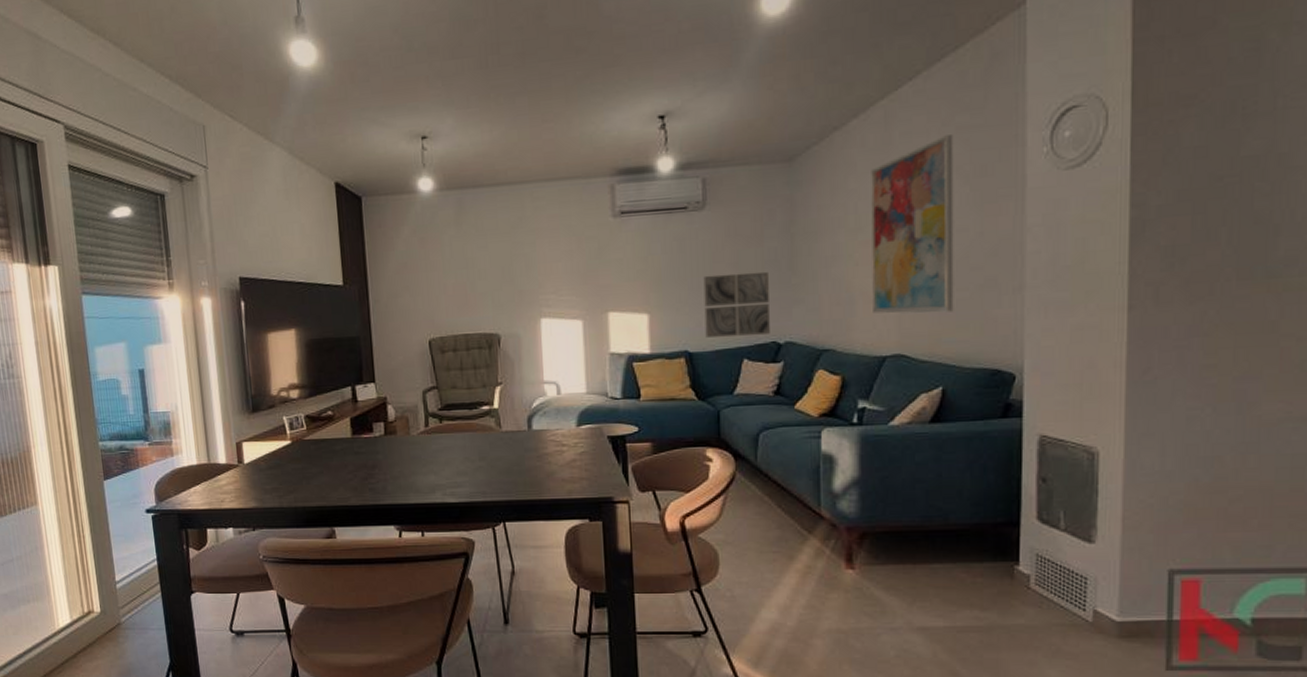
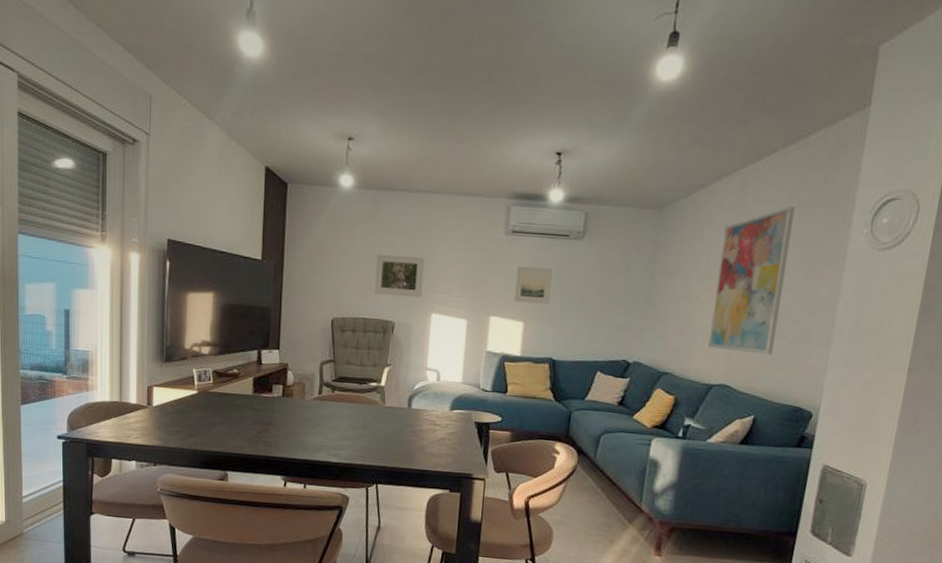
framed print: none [470,256,527,306] -> present [374,254,425,298]
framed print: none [631,248,675,293] -> present [513,266,553,305]
wall art: present [703,271,770,337] -> none [569,296,629,353]

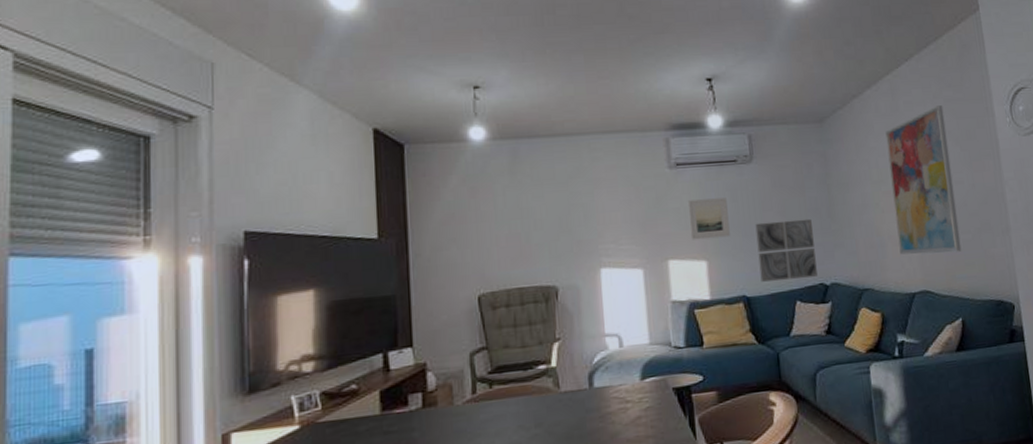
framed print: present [374,254,425,298] -> none [525,206,586,257]
wall art: none [569,296,629,353] -> present [755,218,817,282]

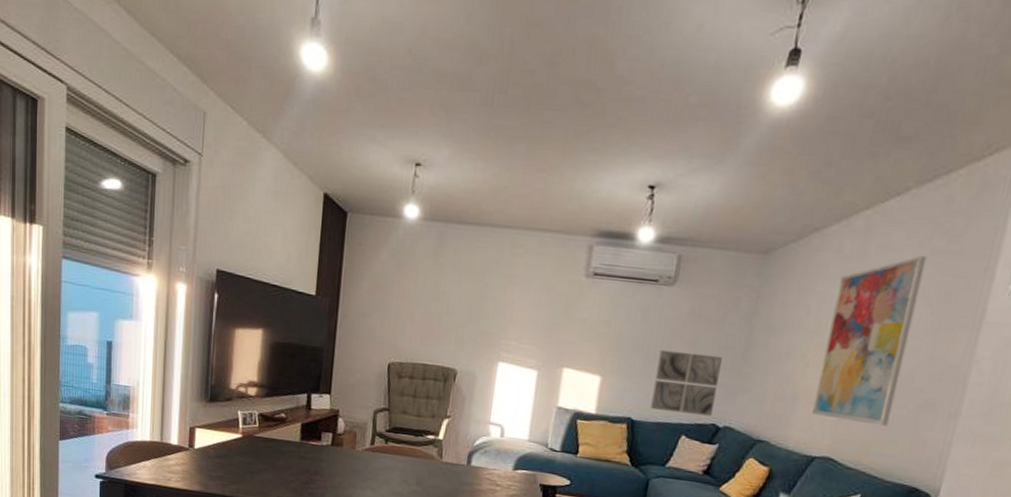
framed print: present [687,197,730,240] -> none [590,313,637,358]

